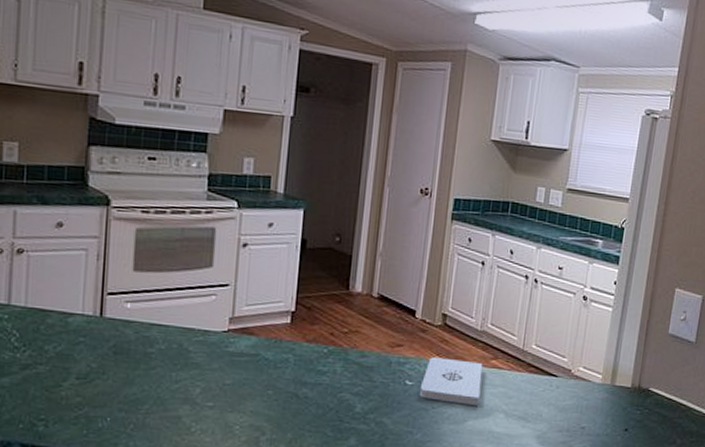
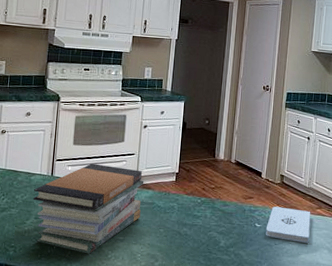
book stack: none [71,298,244,427] -> present [32,163,144,254]

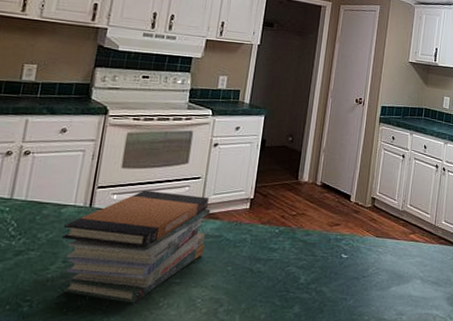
notepad: present [265,206,311,243] -> none [352,233,404,273]

